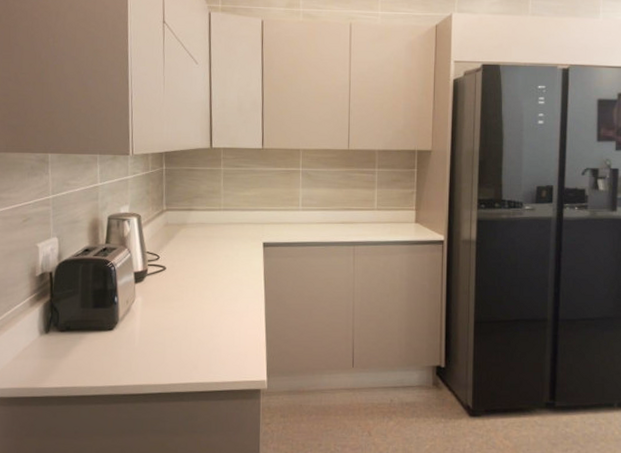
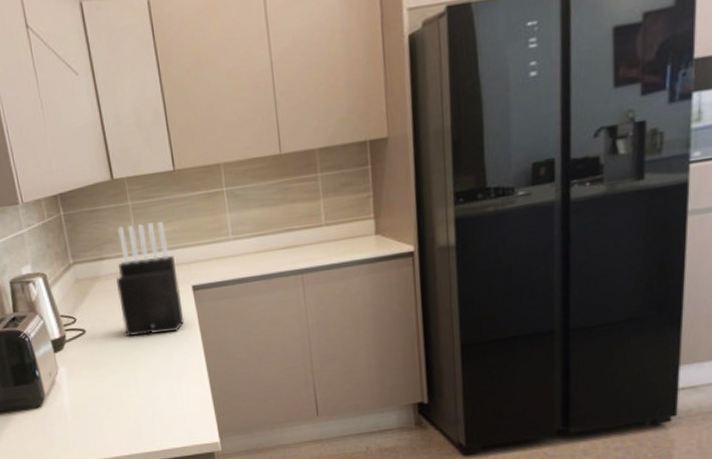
knife block: none [199,185,253,279] -> present [116,221,185,337]

